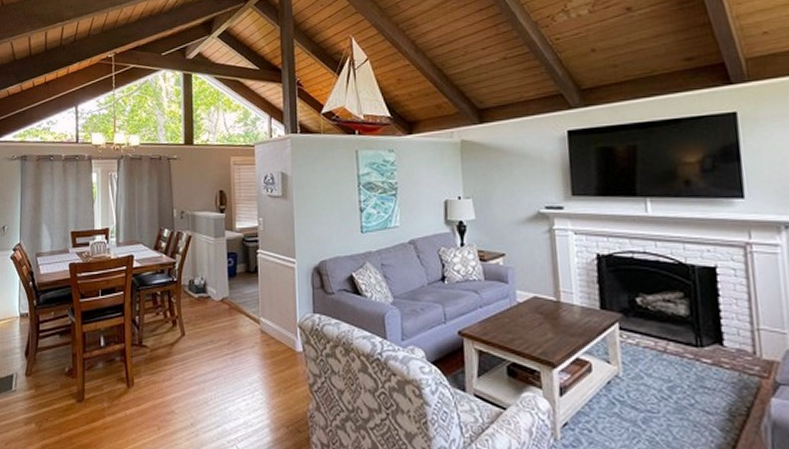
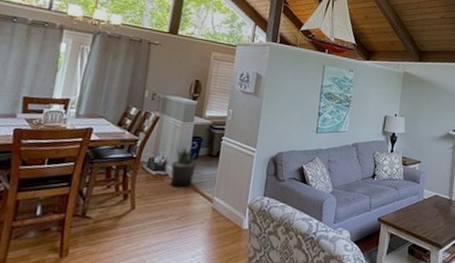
planter: none [211,264,236,310] -> present [170,146,197,188]

